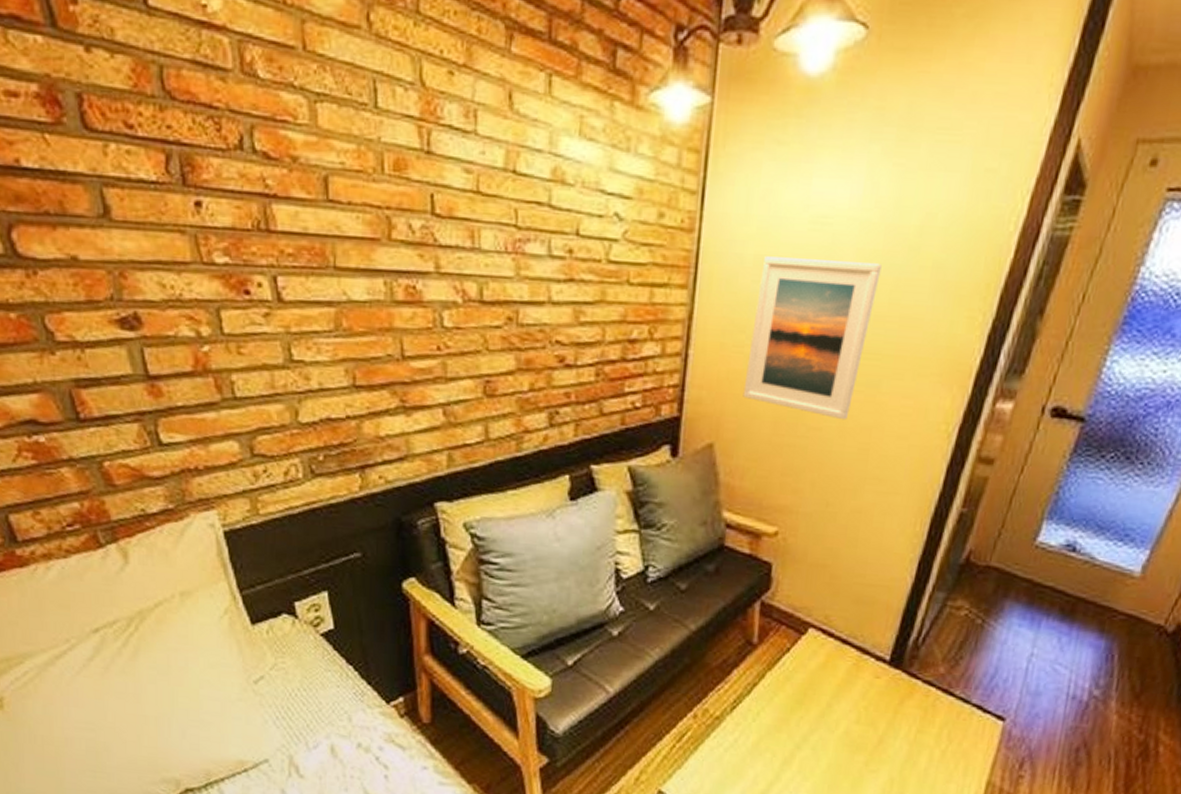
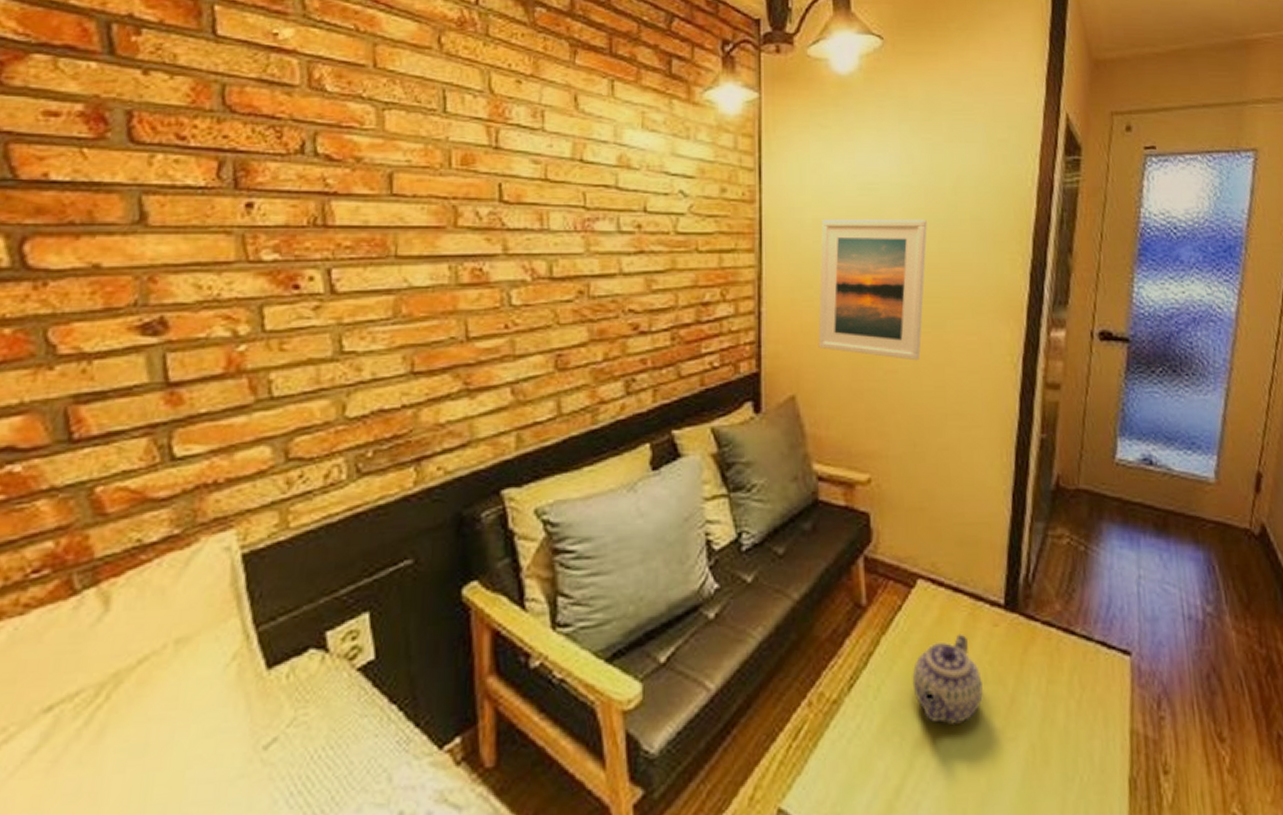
teapot: none [789,679,856,752] -> present [912,634,984,724]

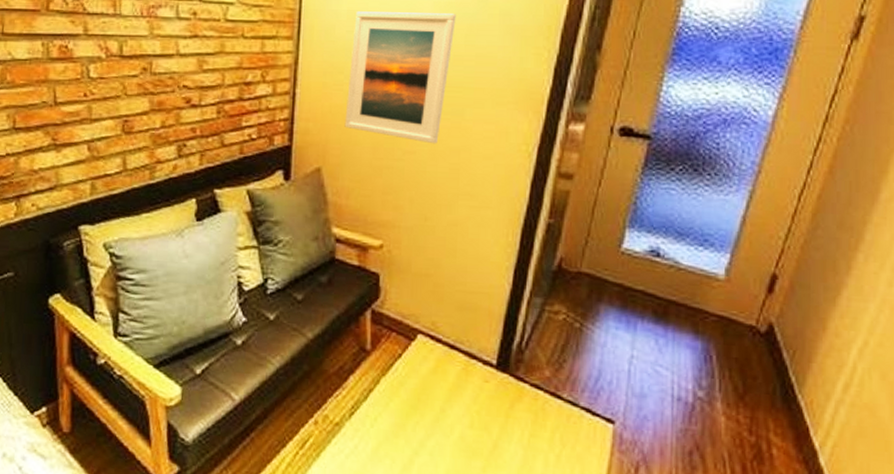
teapot: present [912,634,984,724] -> none [405,384,470,458]

